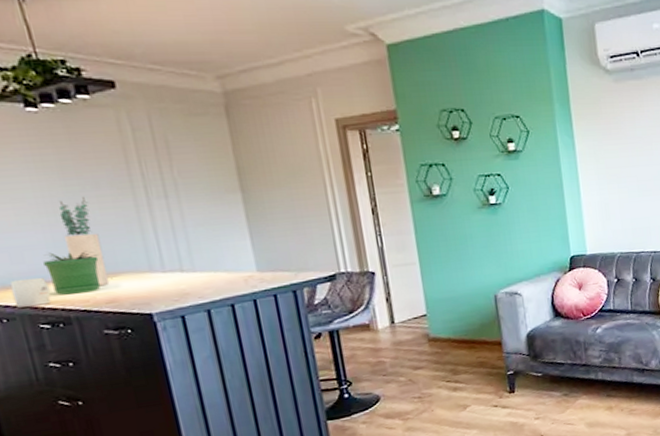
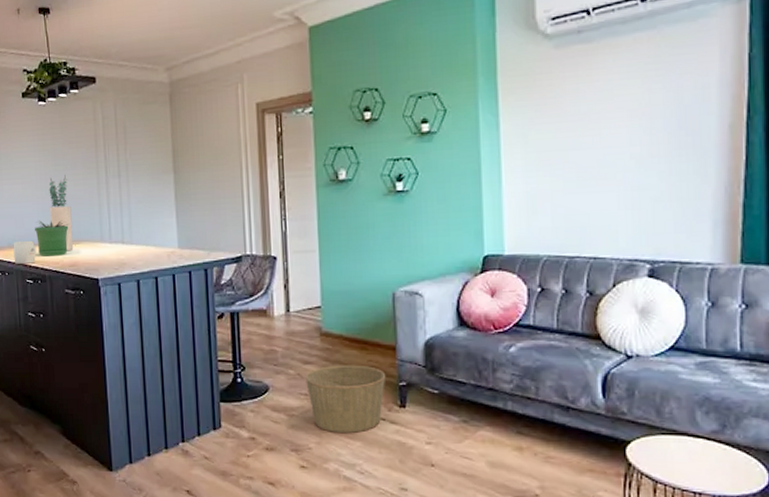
basket: none [417,362,495,427] -> present [305,365,386,434]

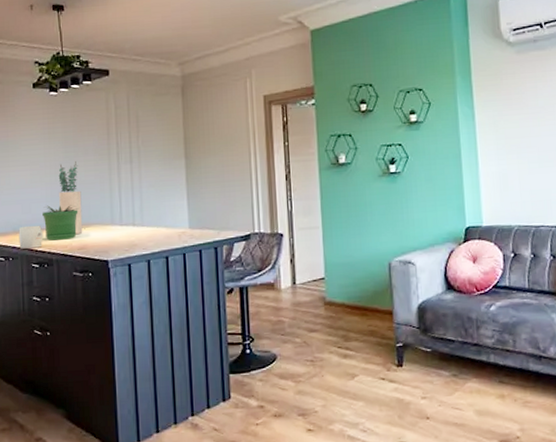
basket: present [305,365,386,434] -> none [311,330,385,396]

